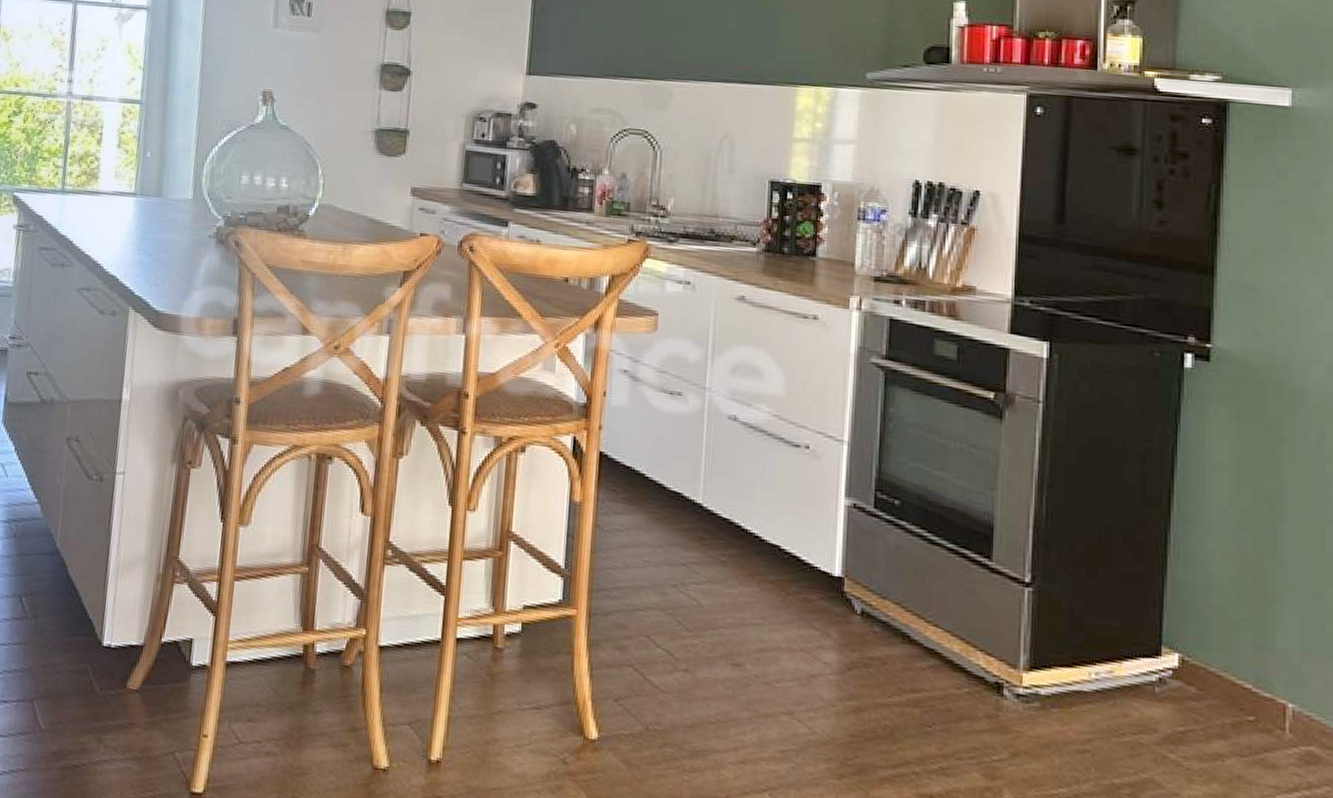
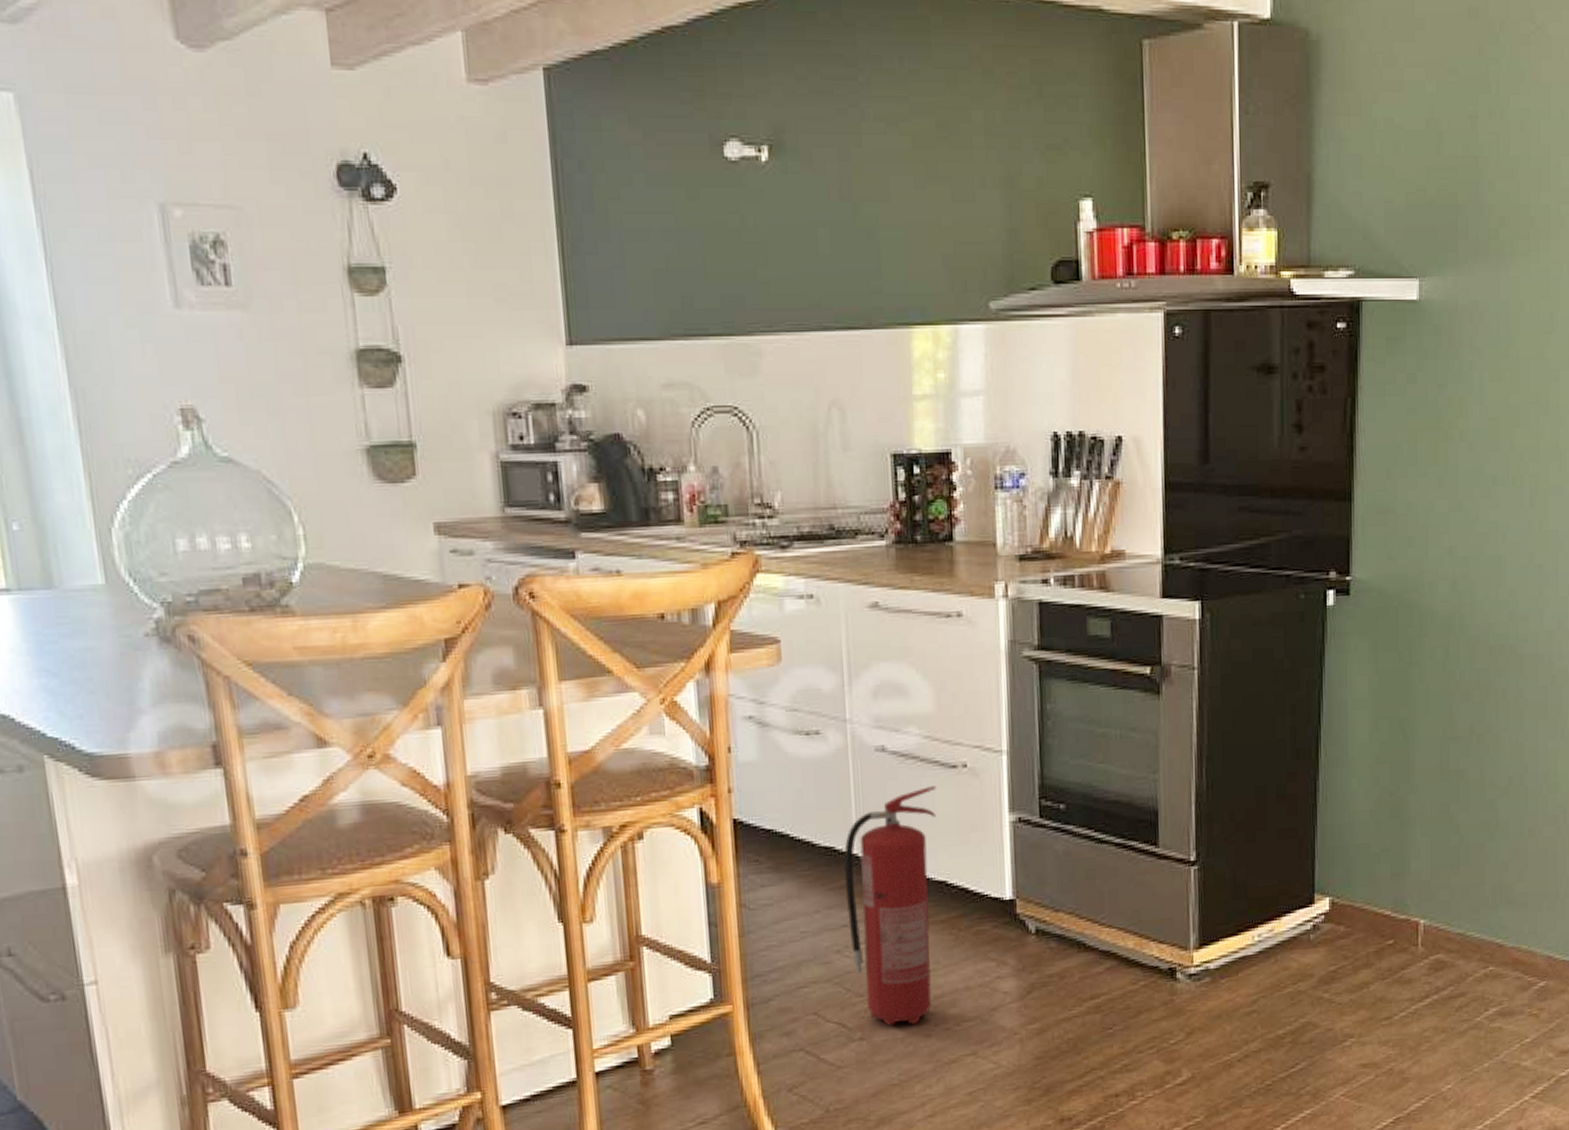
fire extinguisher: none [686,458,779,671] -> present [844,786,936,1026]

